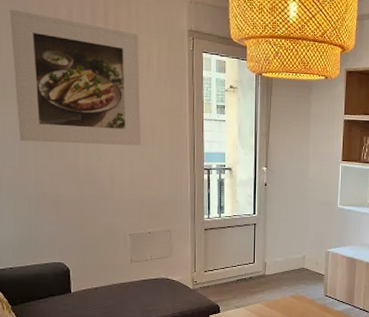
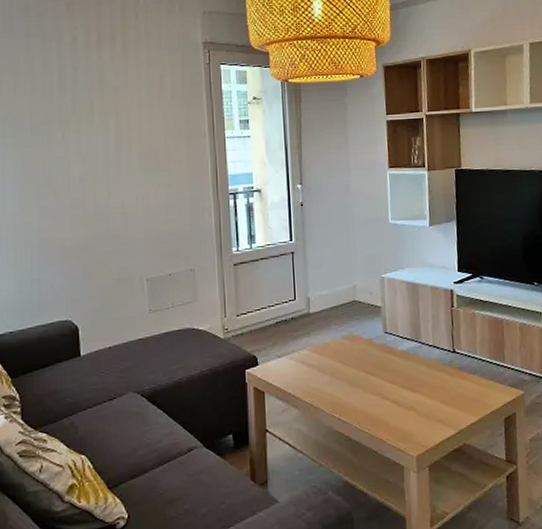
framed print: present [9,9,142,146] -> none [9,42,157,184]

